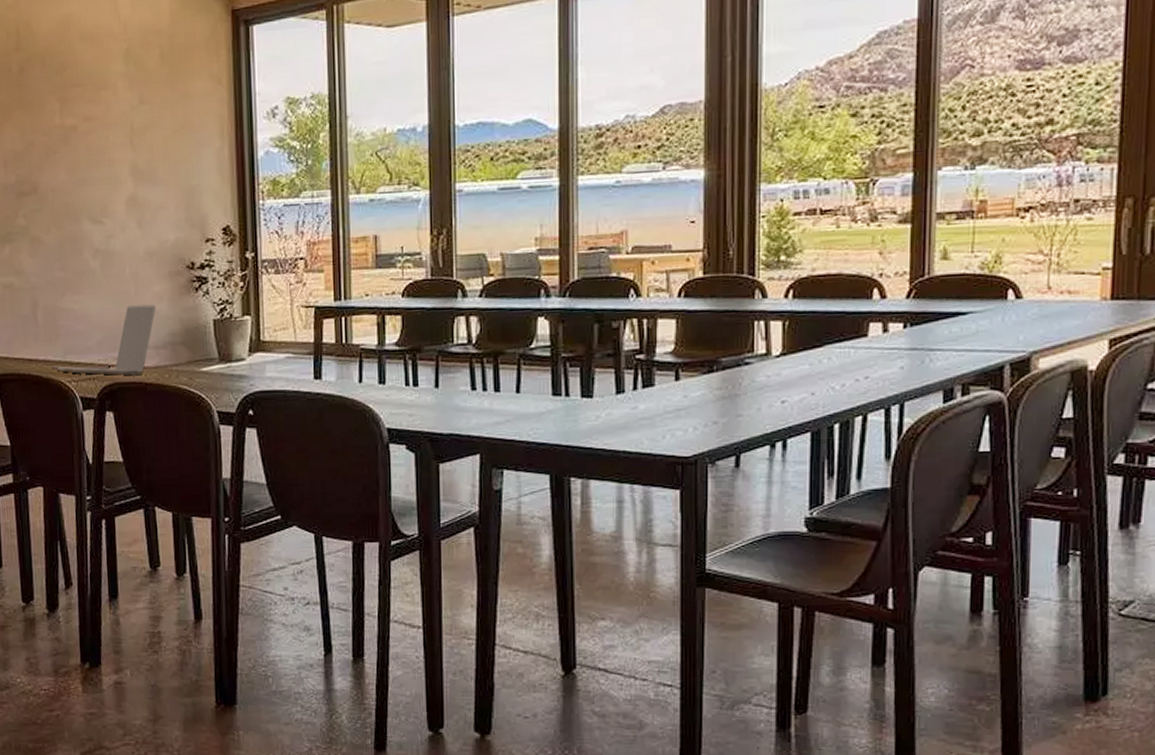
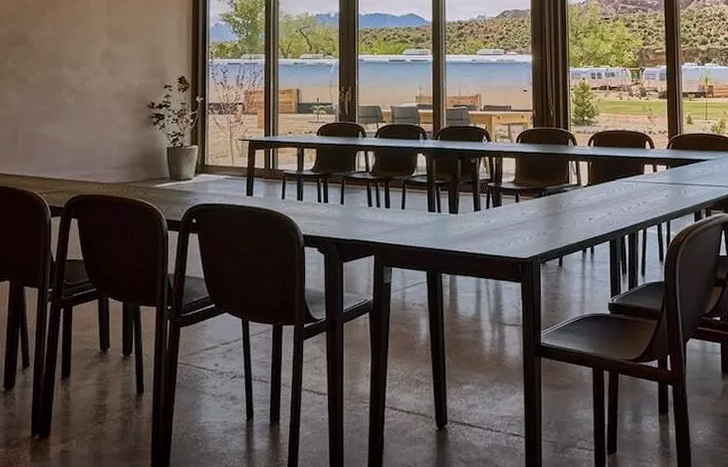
laptop: present [51,304,157,376] -> none [26,134,121,190]

